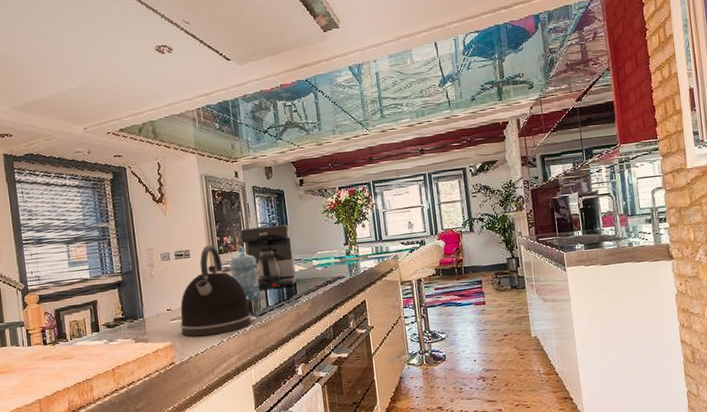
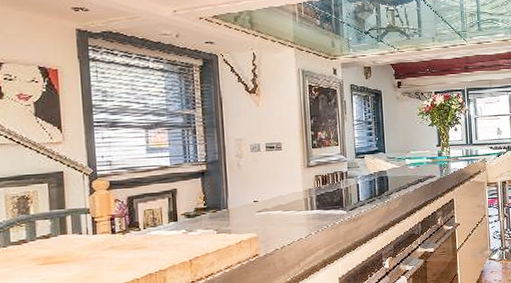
kettle: present [179,245,252,337] -> none [266,139,342,229]
canister: present [229,246,261,303] -> none [321,141,353,198]
coffee maker: present [240,224,298,291] -> none [335,123,390,186]

